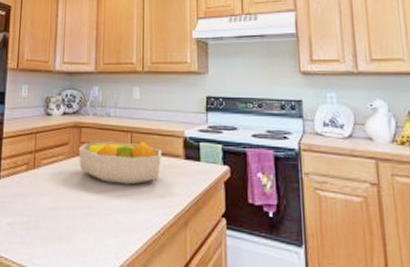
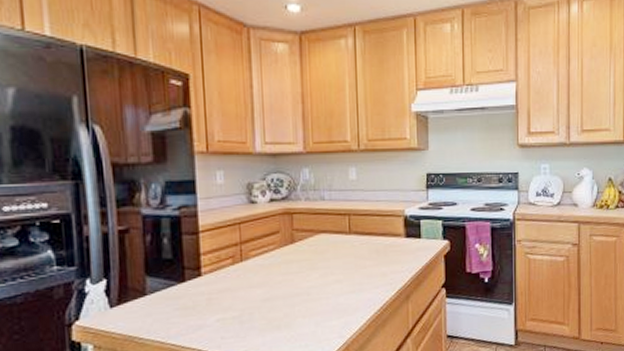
fruit bowl: present [78,141,161,185] -> none [291,223,382,268]

